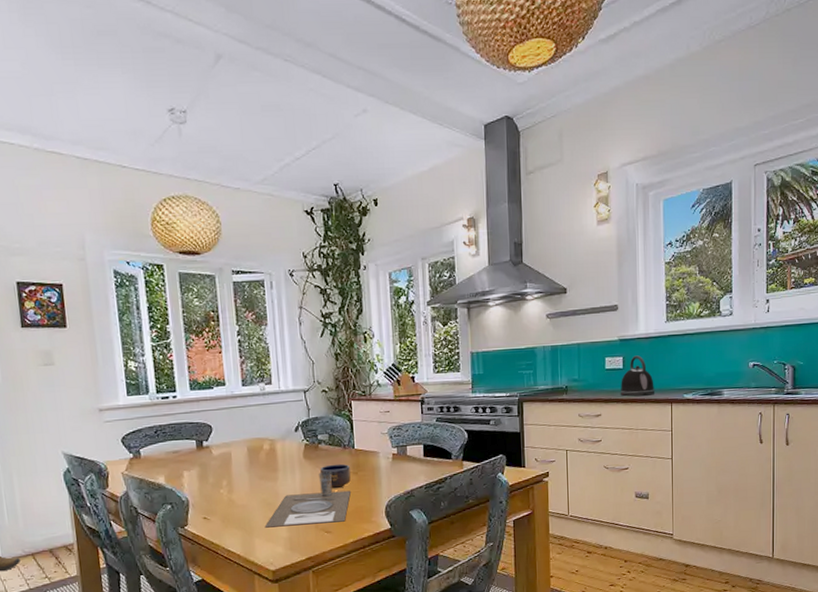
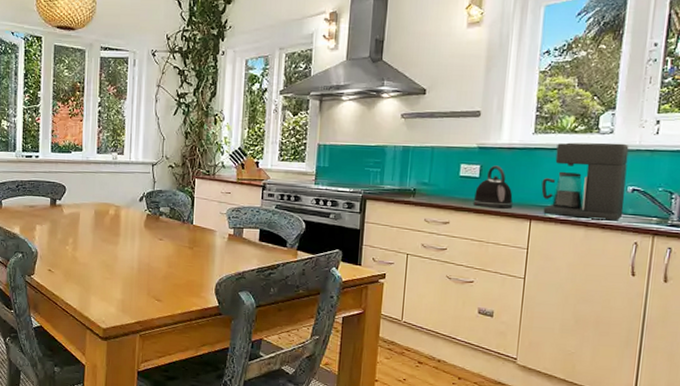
place setting: present [264,472,351,528] -> none [101,243,184,293]
mug: present [320,464,351,489] -> none [158,236,186,261]
coffee maker: none [678,323,748,397] -> present [541,142,629,221]

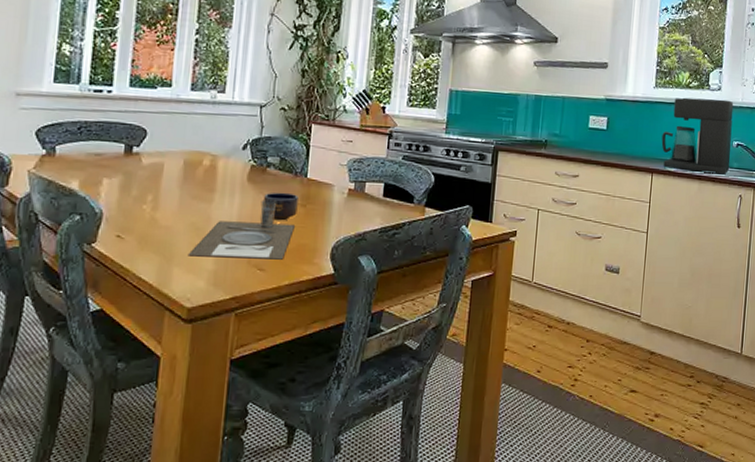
place setting: none [101,243,184,293] -> present [188,200,295,260]
mug: none [158,236,186,261] -> present [264,192,299,221]
kettle: present [473,165,514,209] -> none [600,118,637,162]

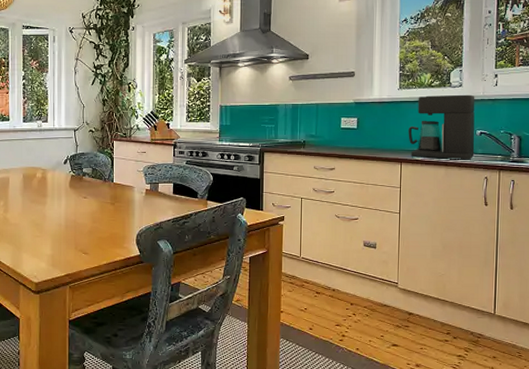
place setting: present [188,200,295,260] -> none [32,201,107,245]
mug: present [264,192,299,221] -> none [83,194,108,216]

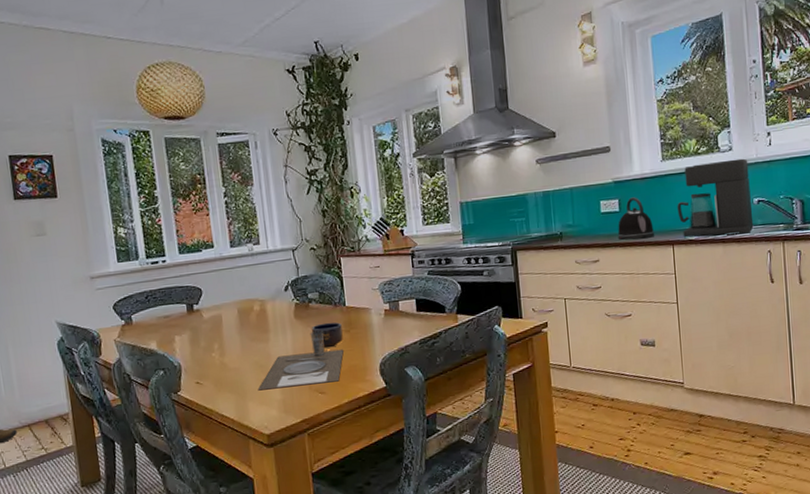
place setting: none [32,201,107,245] -> present [257,331,344,391]
mug: none [83,194,108,216] -> present [312,322,343,348]
kettle: none [353,117,386,154] -> present [617,197,655,241]

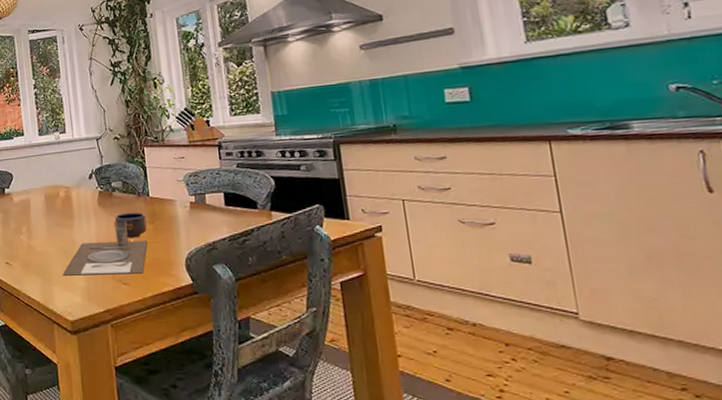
kettle: present [617,197,655,241] -> none [469,84,522,135]
coffee maker: present [677,158,754,238] -> none [552,35,673,132]

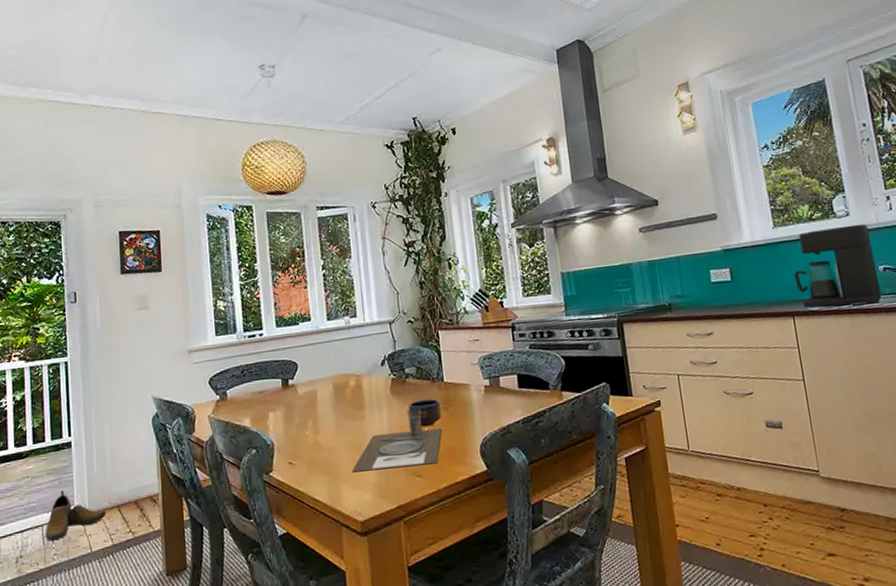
coffee maker: none [552,35,673,132] -> present [794,224,882,308]

